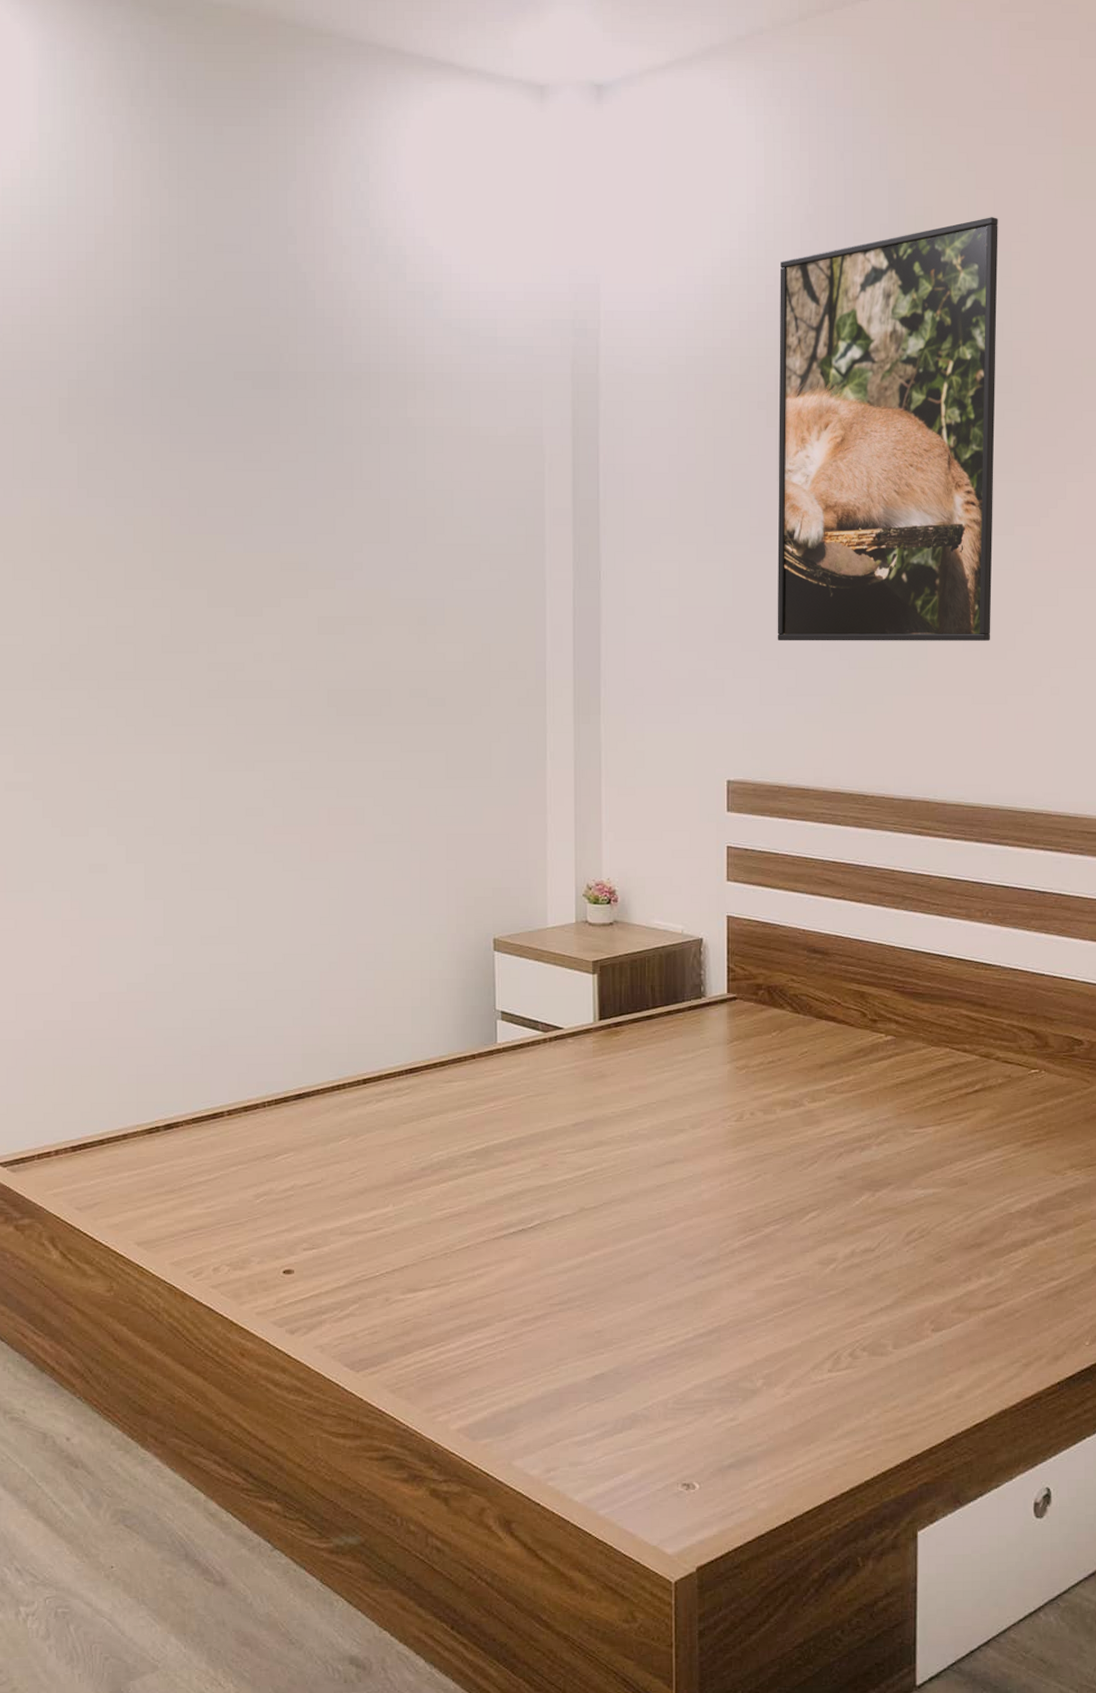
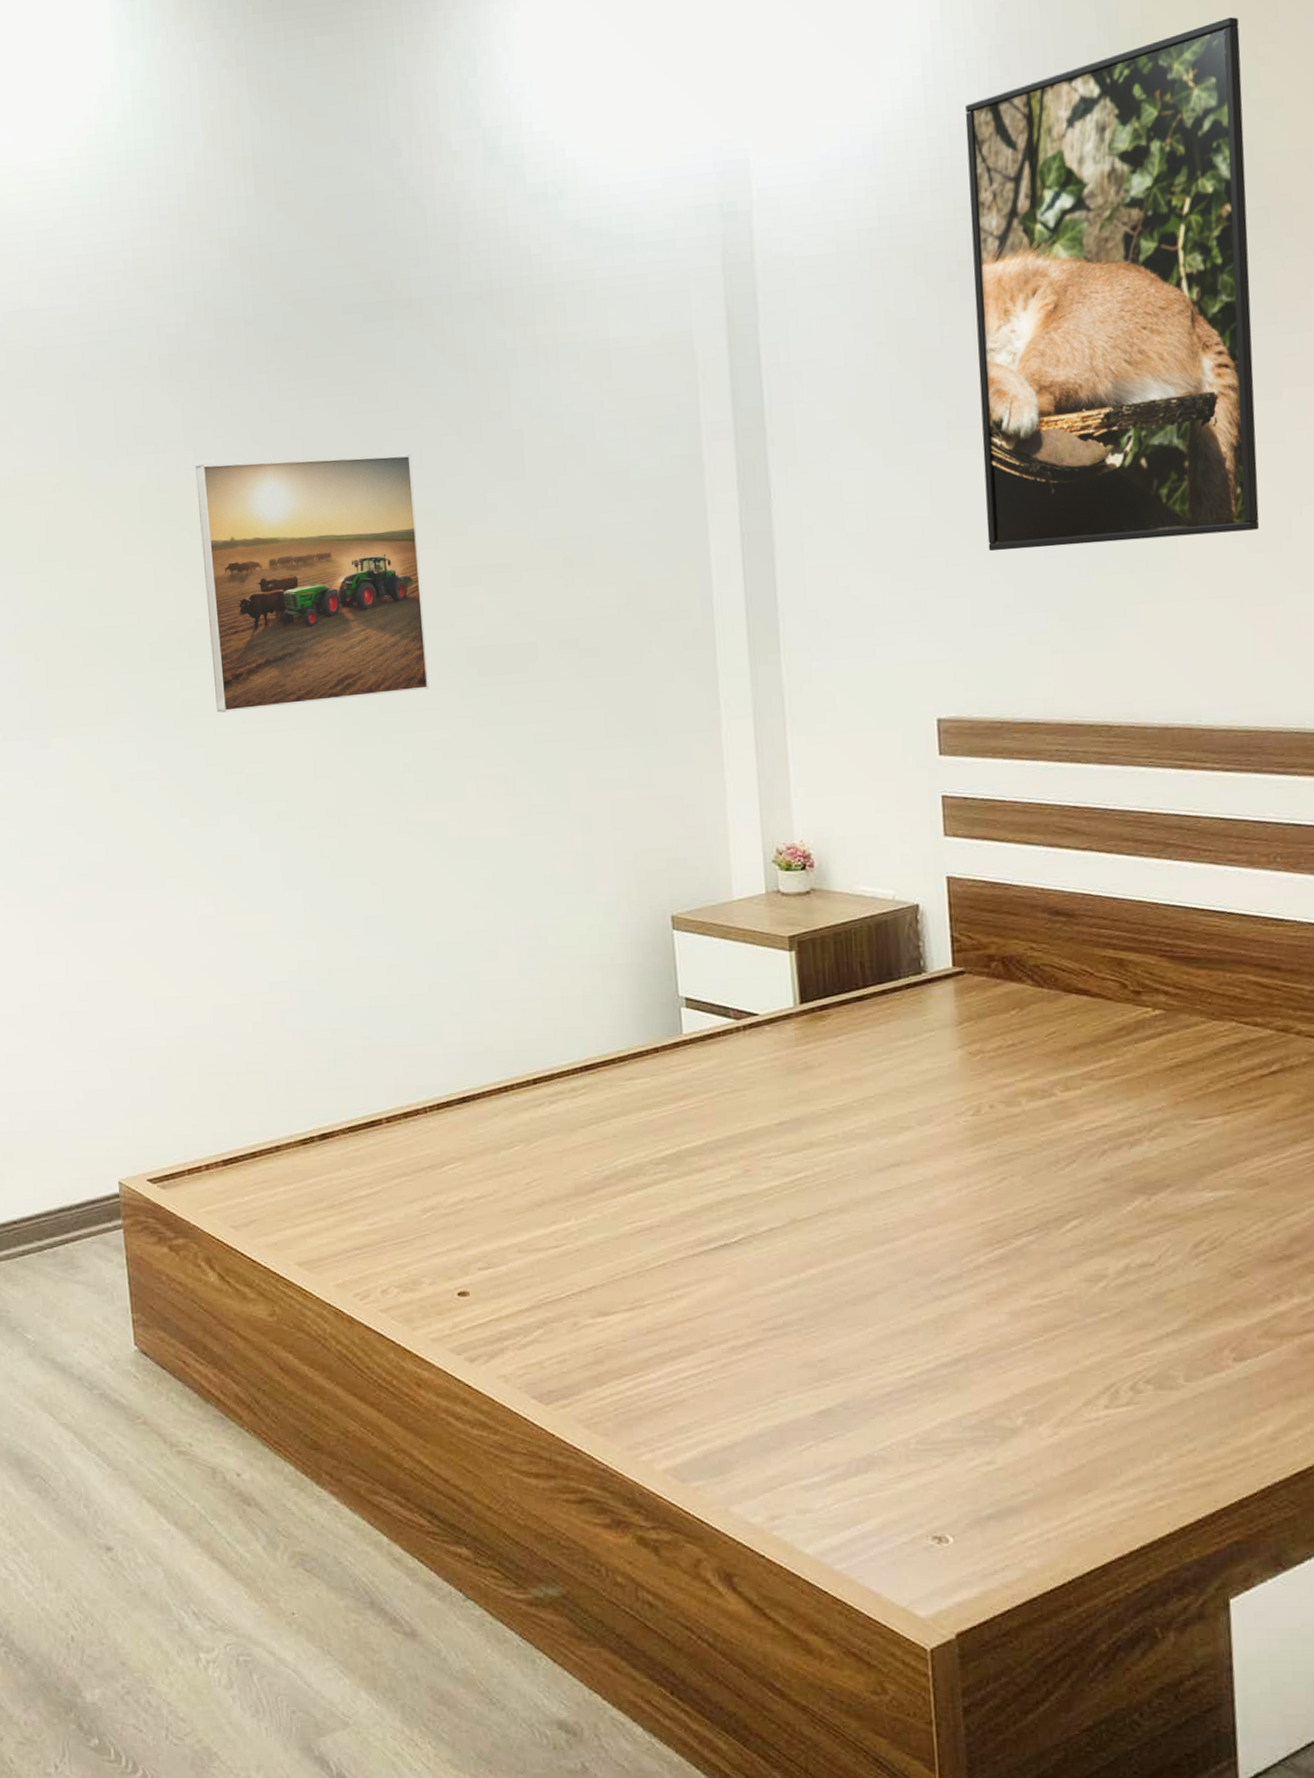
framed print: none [87,503,292,732] -> present [195,454,430,713]

